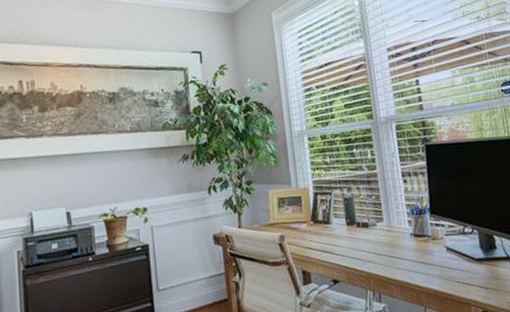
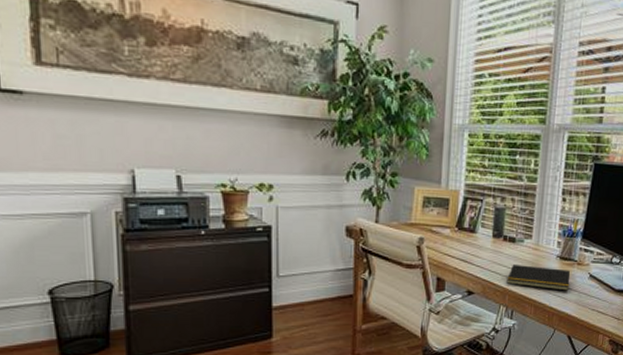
notepad: none [368,246,430,268] -> present [506,265,571,291]

